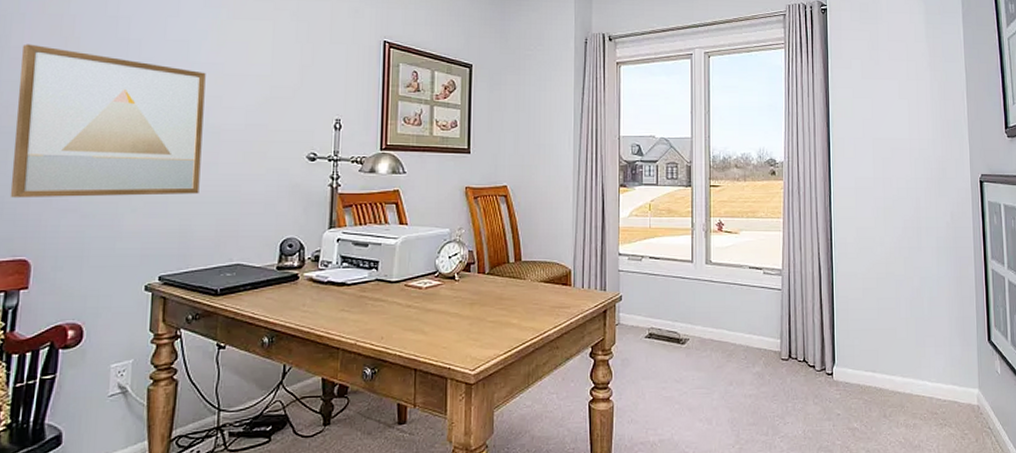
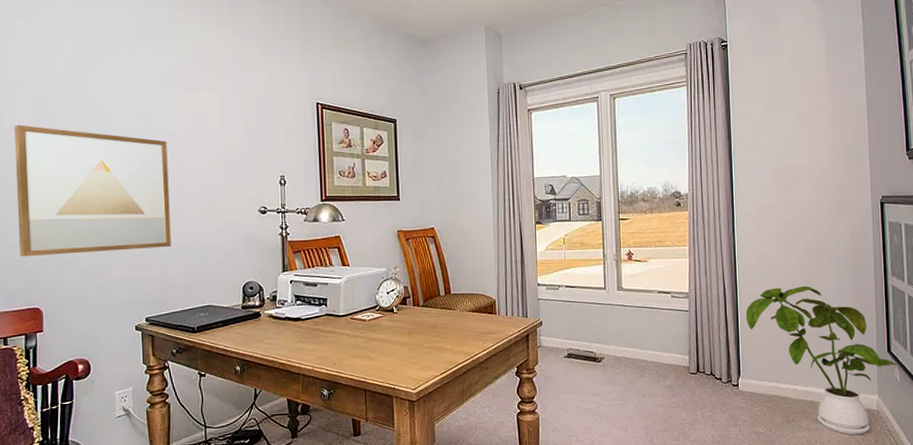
house plant: none [842,267,1000,433] -> present [746,286,900,435]

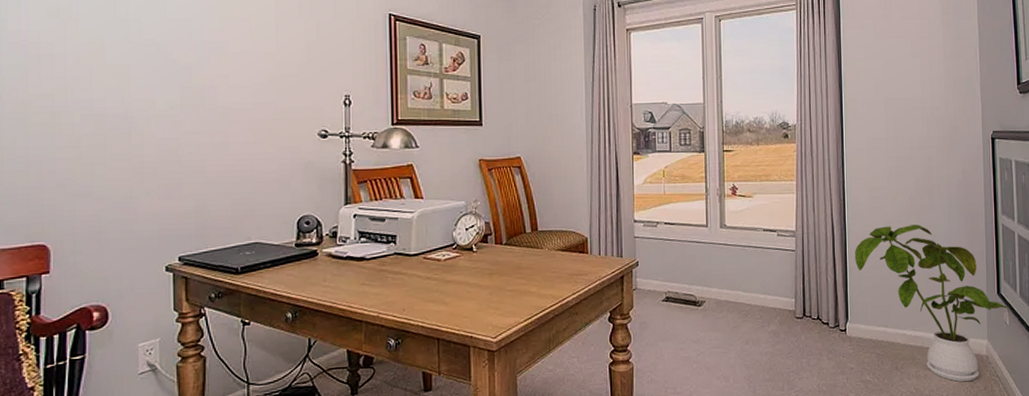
wall art: present [14,124,171,257] -> none [19,27,212,185]

